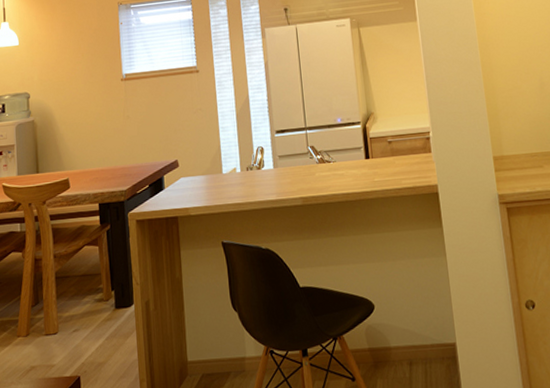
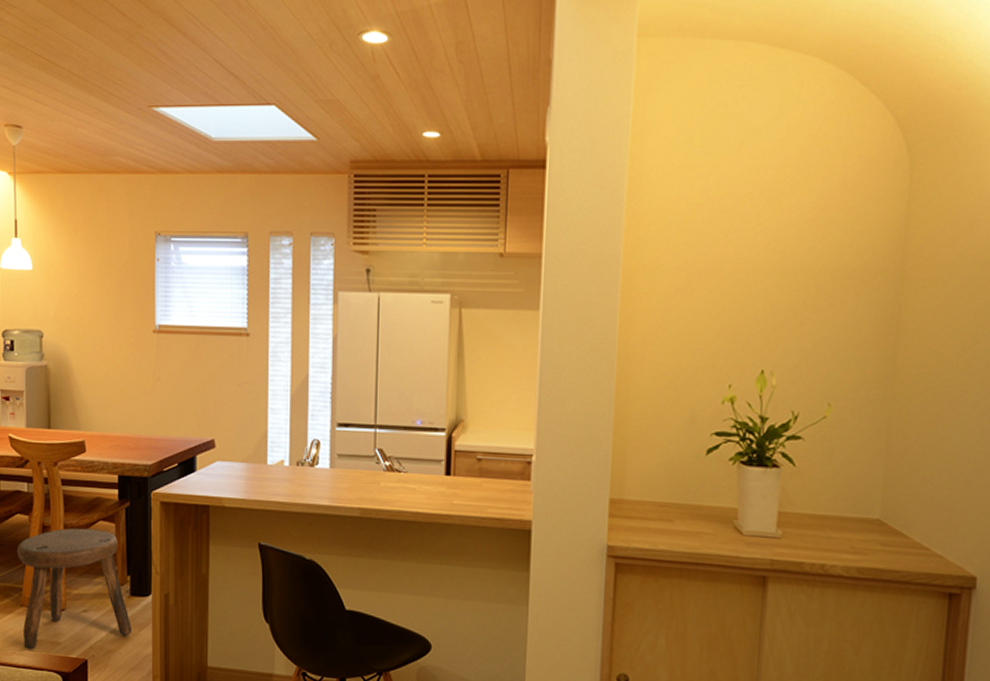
stool: none [12,254,119,377] -> present [17,528,133,650]

